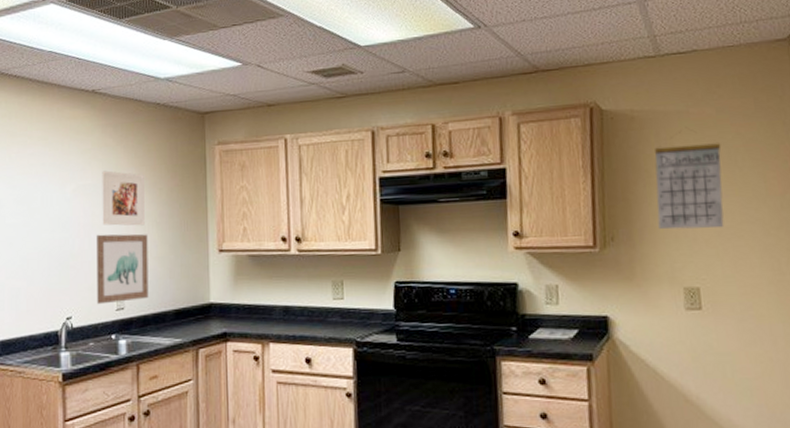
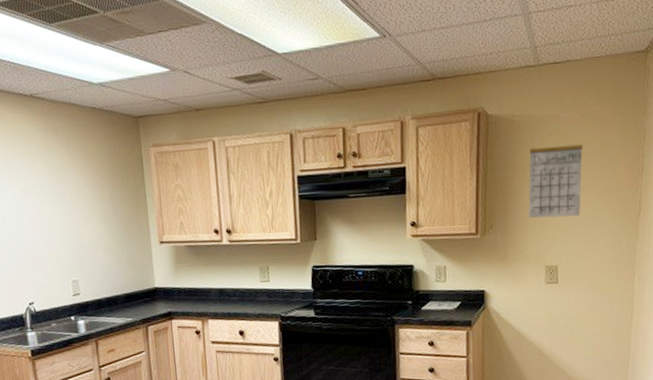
wall art: present [97,234,149,305] -> none [49,228,101,291]
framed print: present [102,170,145,226] -> none [47,171,92,222]

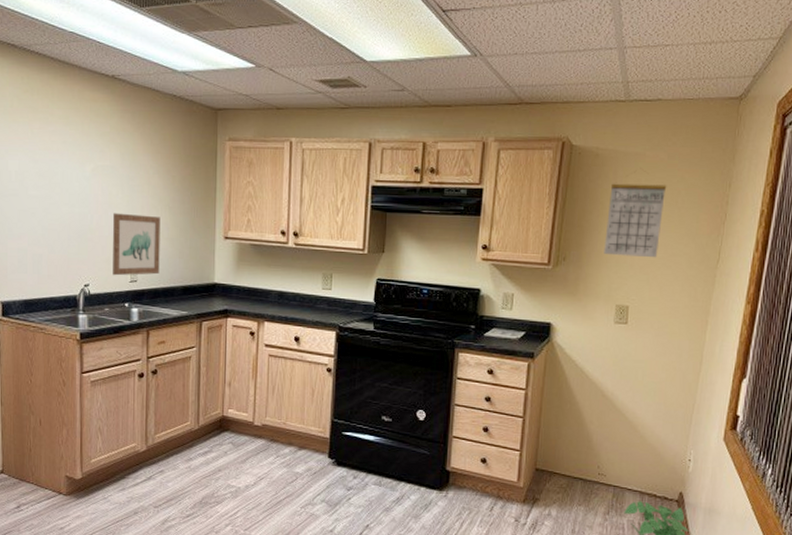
wall art: none [49,228,101,291] -> present [113,213,161,276]

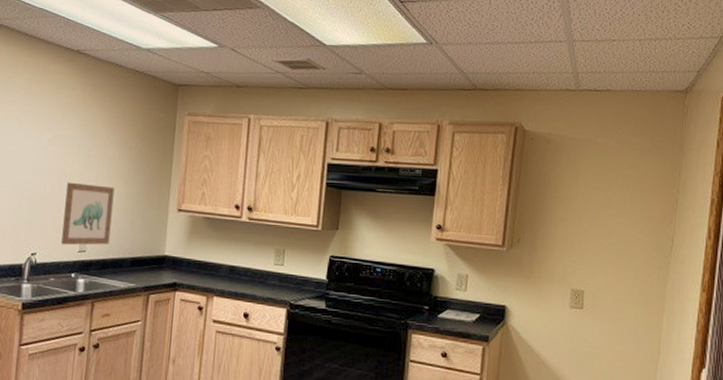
calendar: present [604,168,667,258] -> none [558,154,619,243]

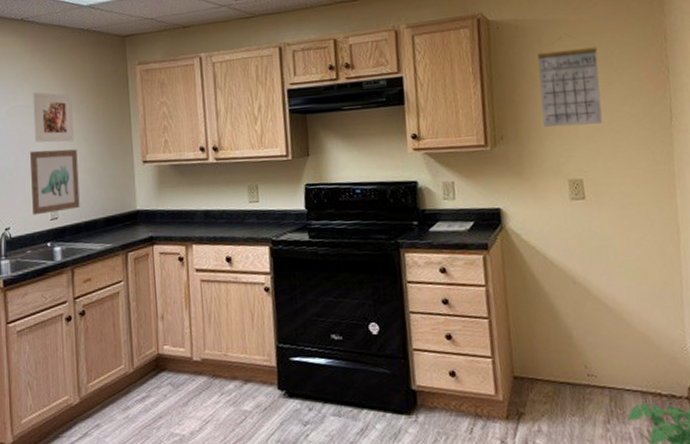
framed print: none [74,125,117,179] -> present [33,92,74,143]
calendar: none [558,154,619,243] -> present [537,33,603,128]

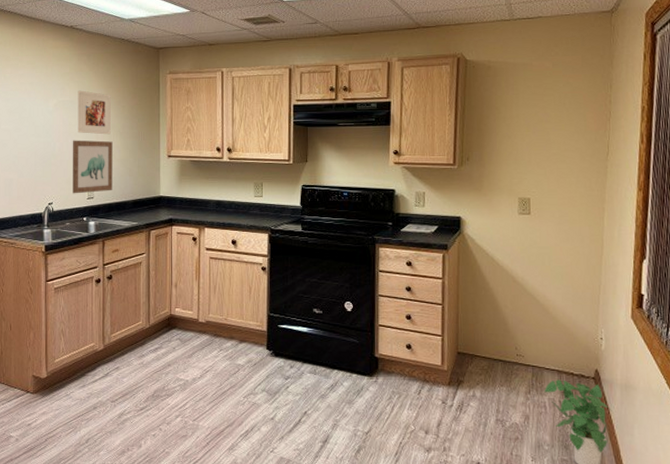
calendar: present [537,33,603,128] -> none [503,76,554,154]

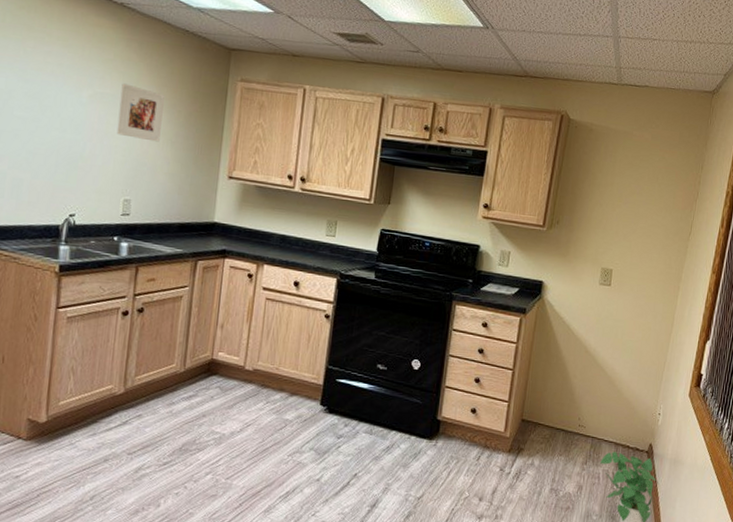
wall art: present [73,140,113,194] -> none [103,142,161,209]

